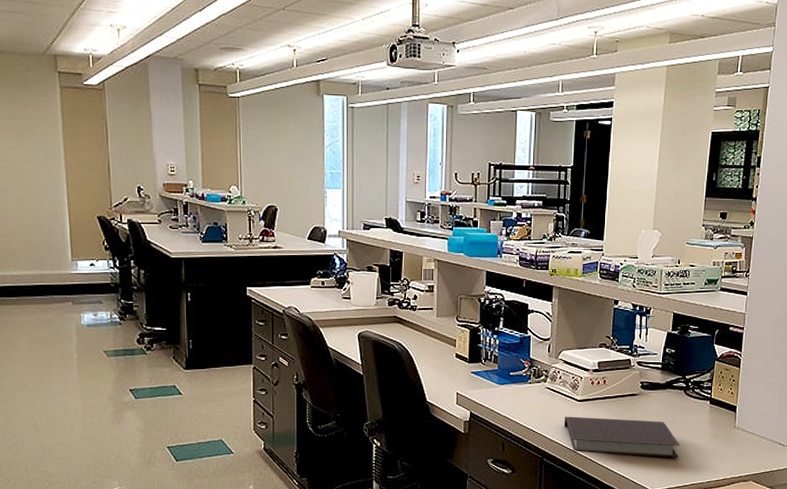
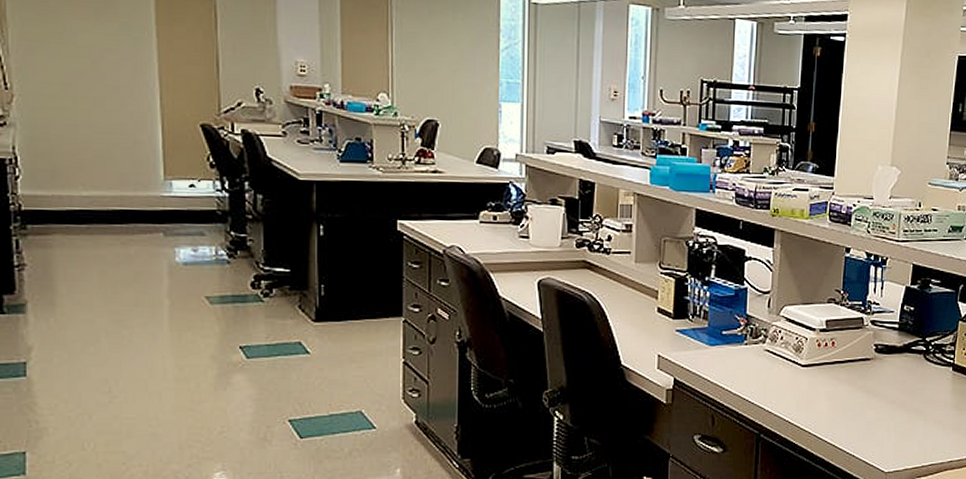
notebook: present [564,416,680,458] -> none [785,384,919,434]

